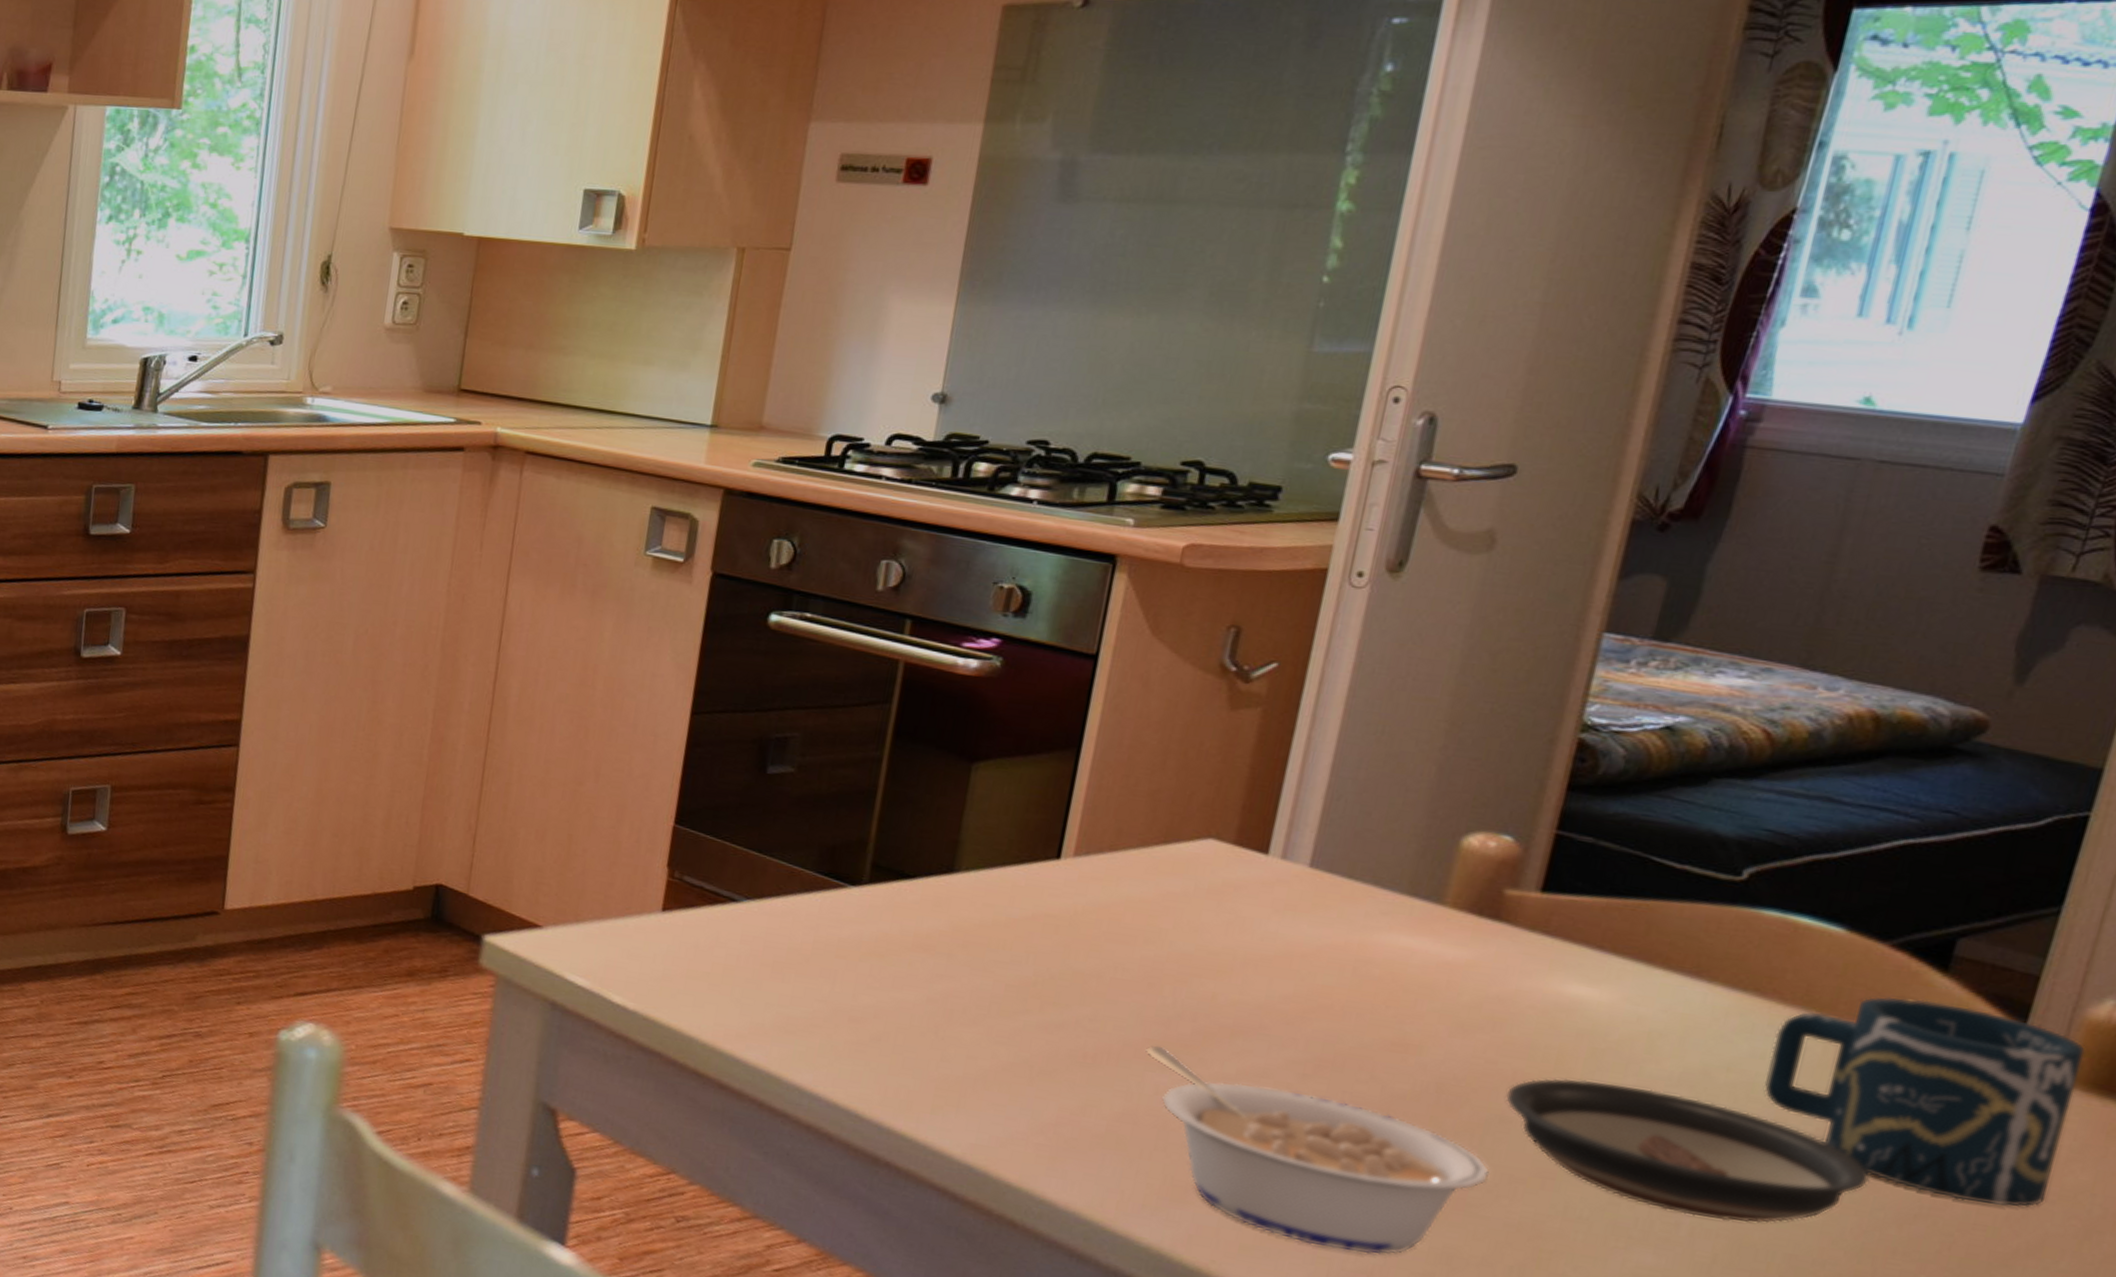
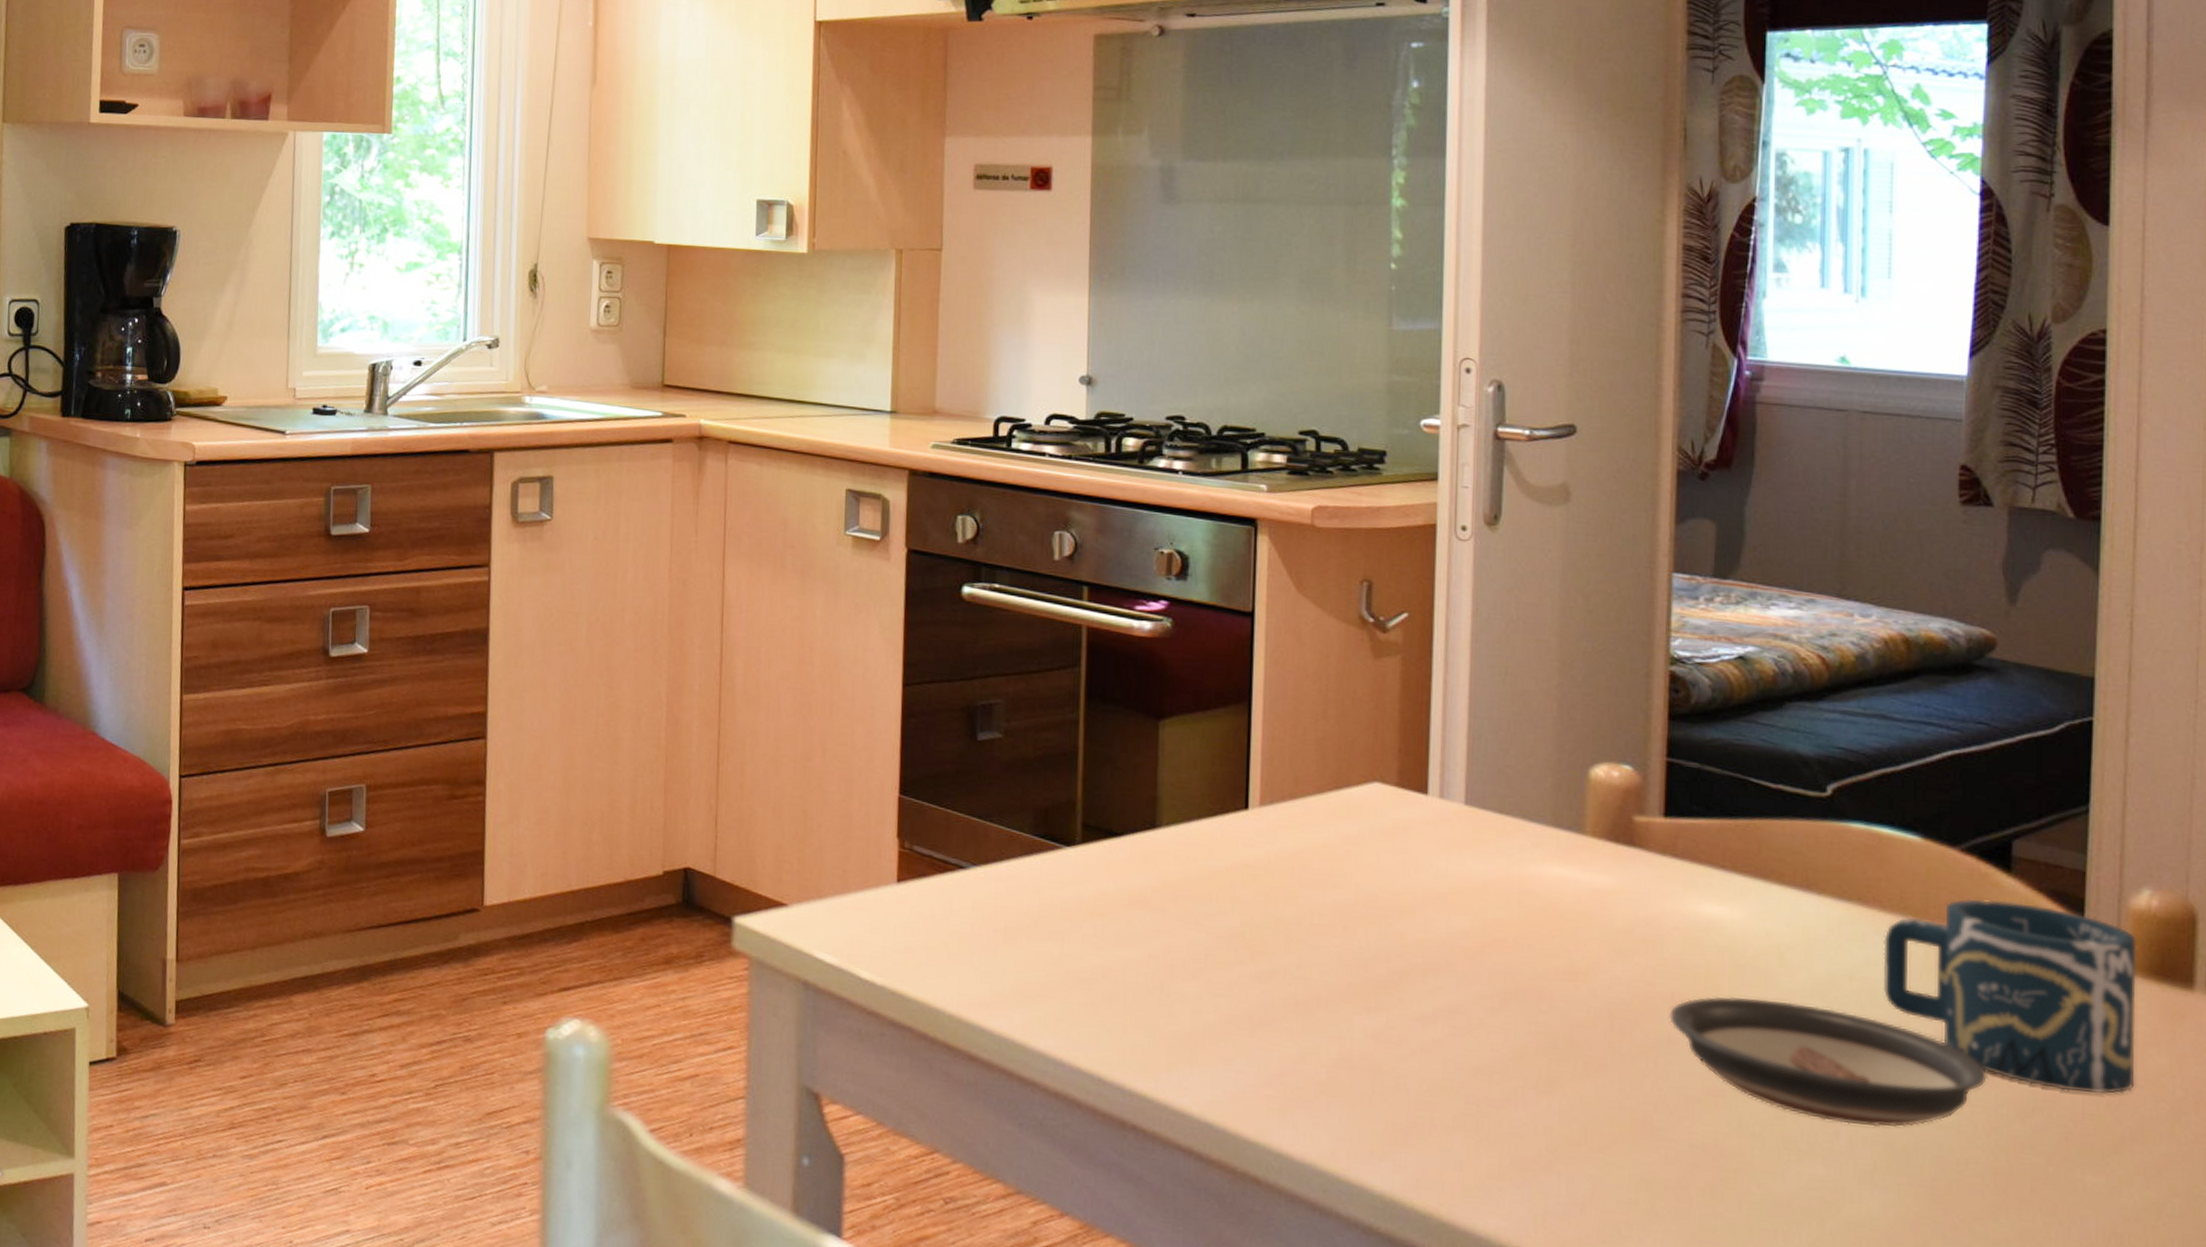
legume: present [1145,1045,1491,1255] -> none [1350,988,1669,1186]

